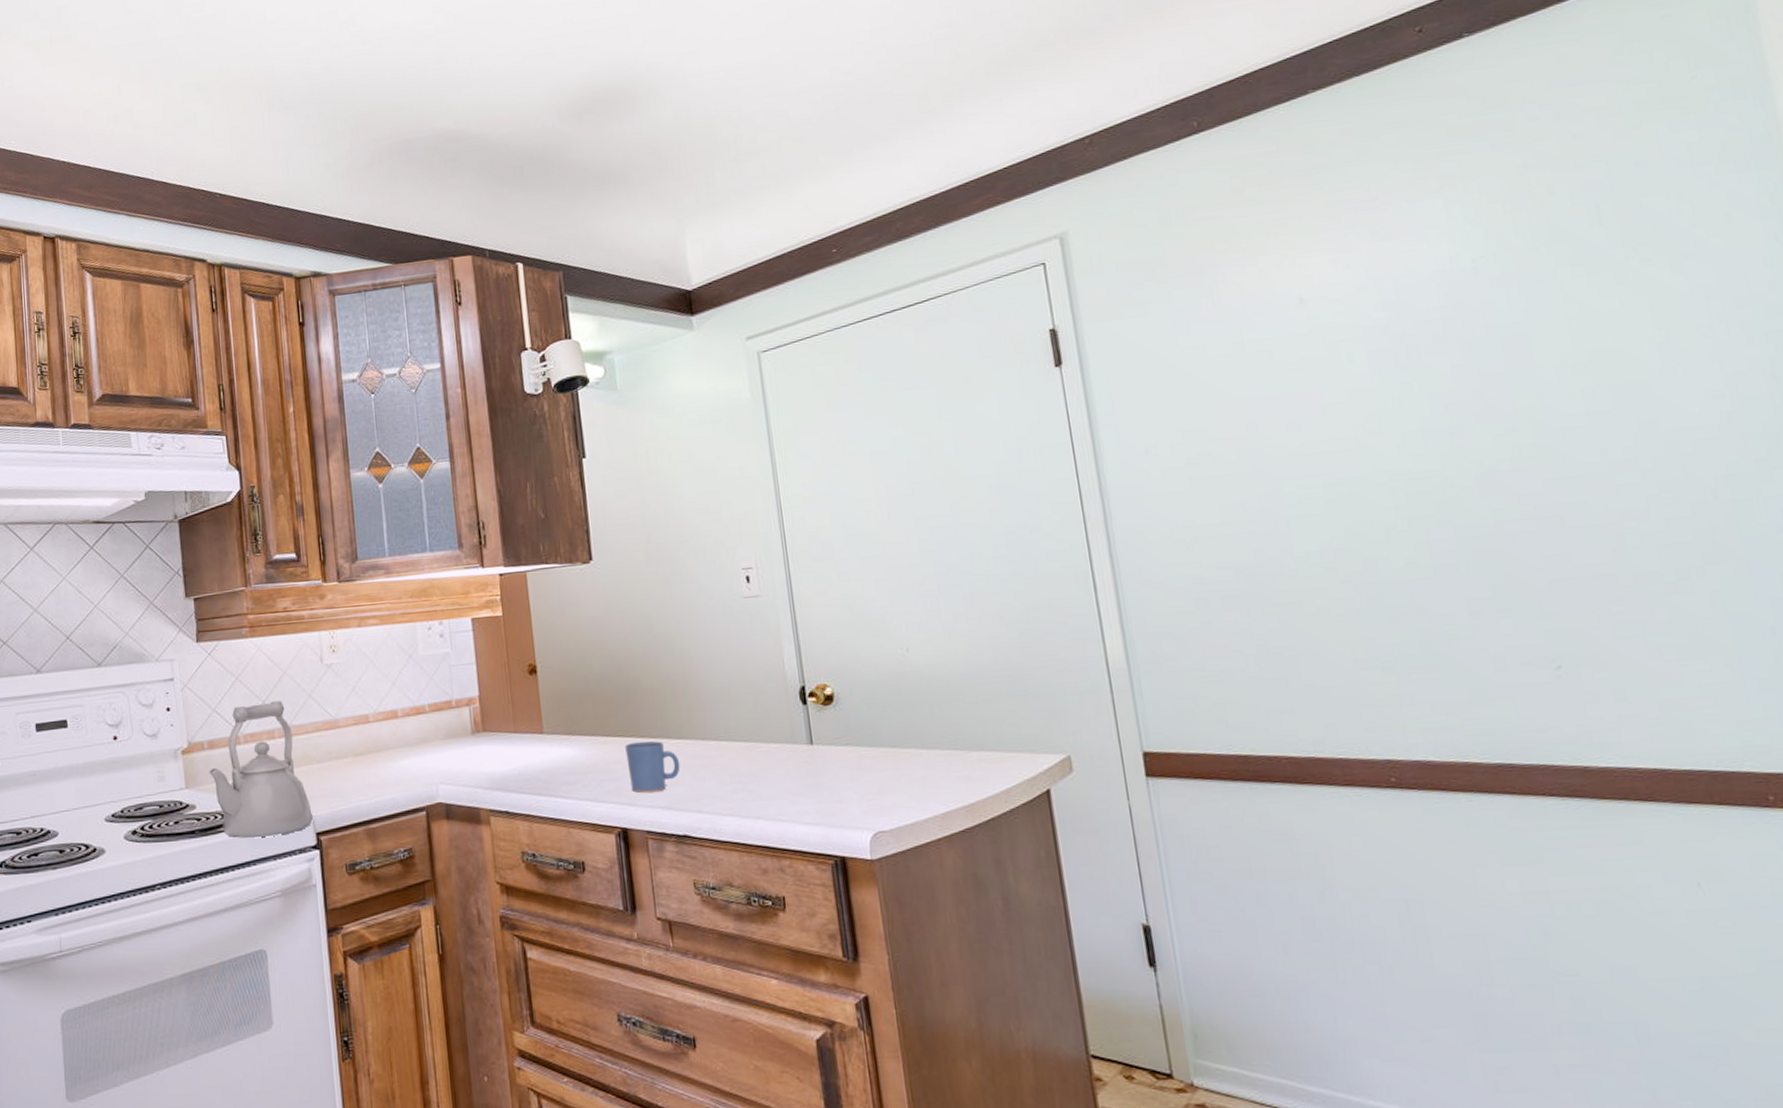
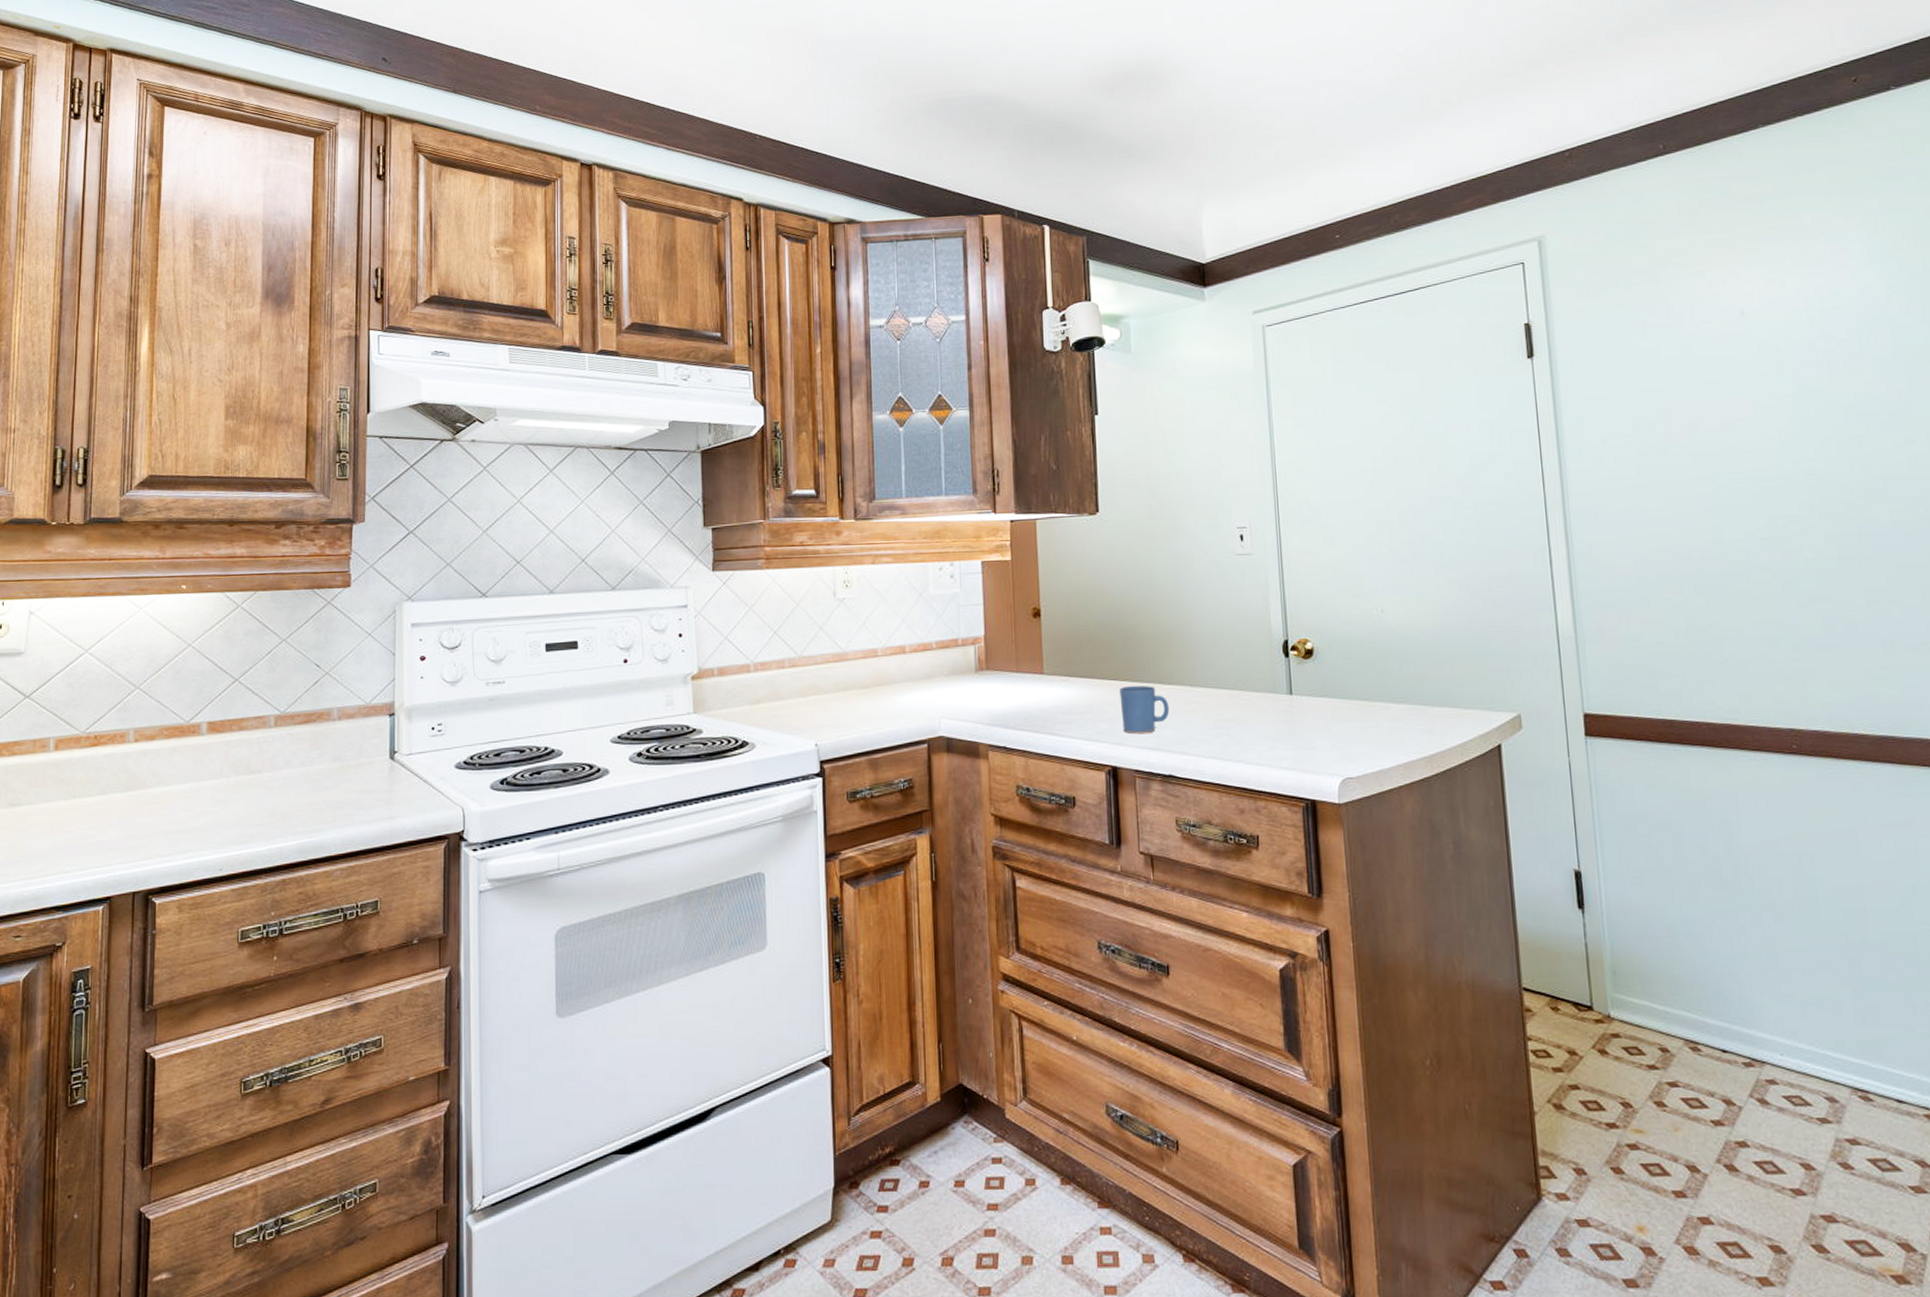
kettle: present [208,701,313,839] -> none [717,632,817,764]

